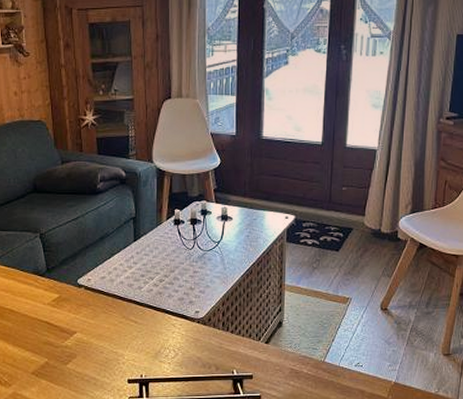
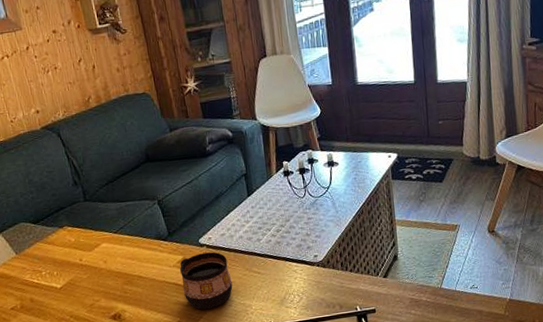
cup: none [53,294,107,353] -> present [179,252,233,310]

